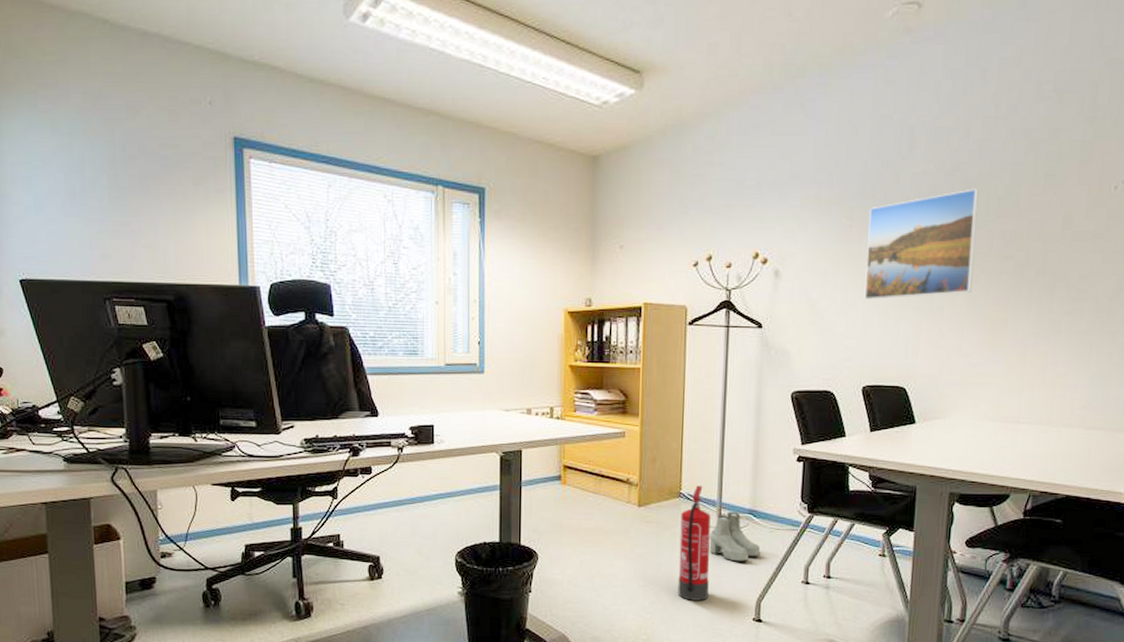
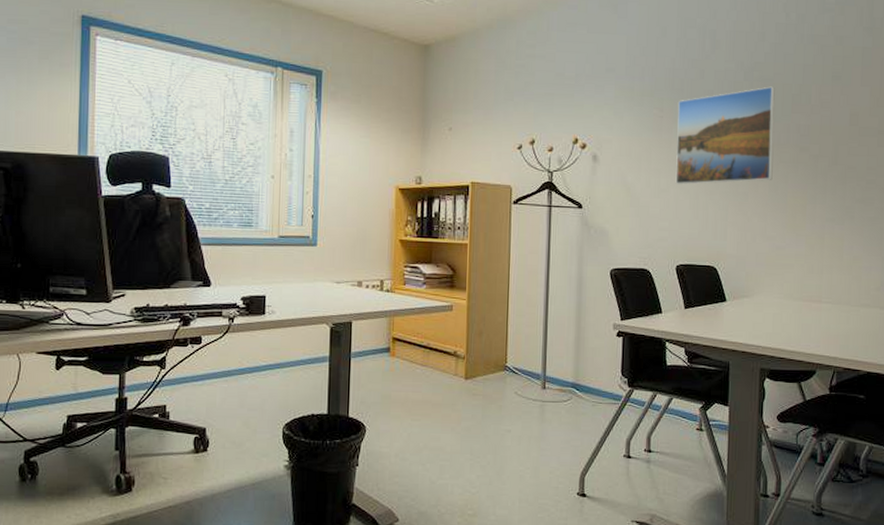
fire extinguisher: present [678,485,711,601] -> none [503,359,535,475]
boots: present [709,511,761,562] -> none [534,385,584,436]

